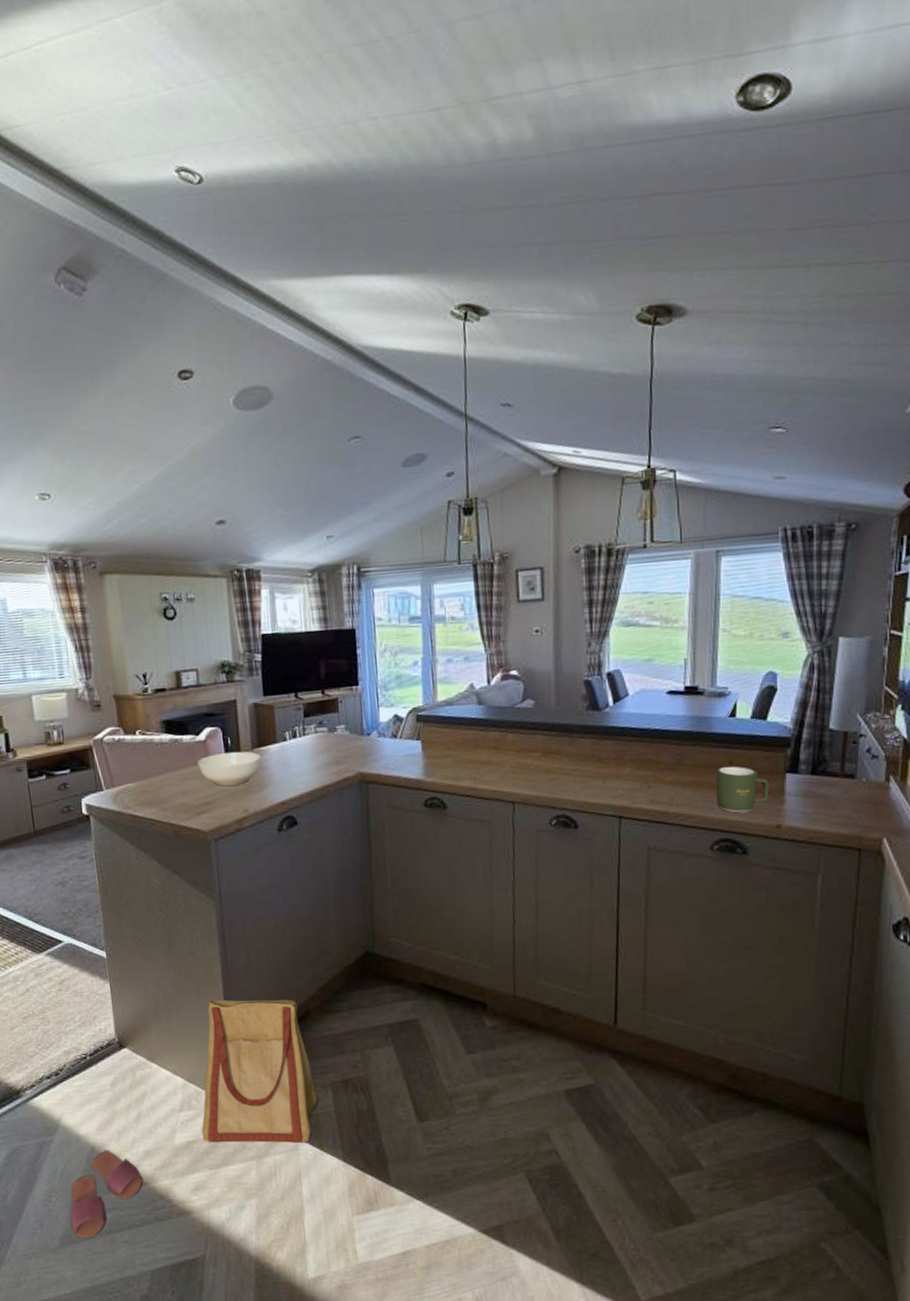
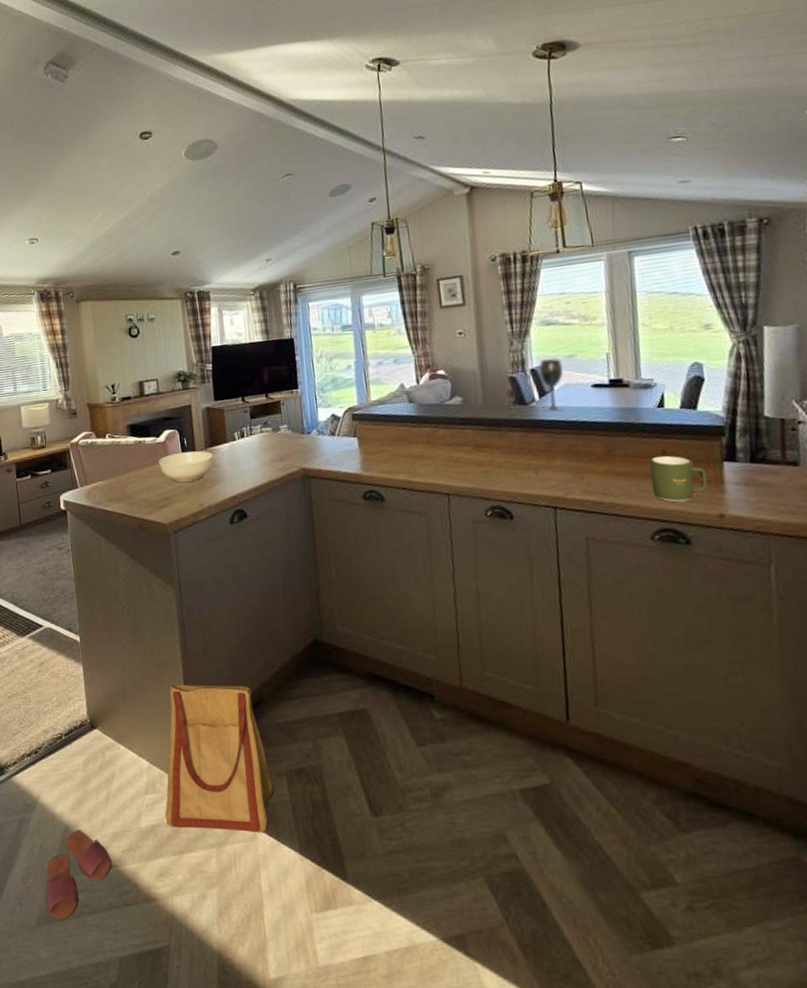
wine glass: none [615,661,641,719] -> present [538,358,565,412]

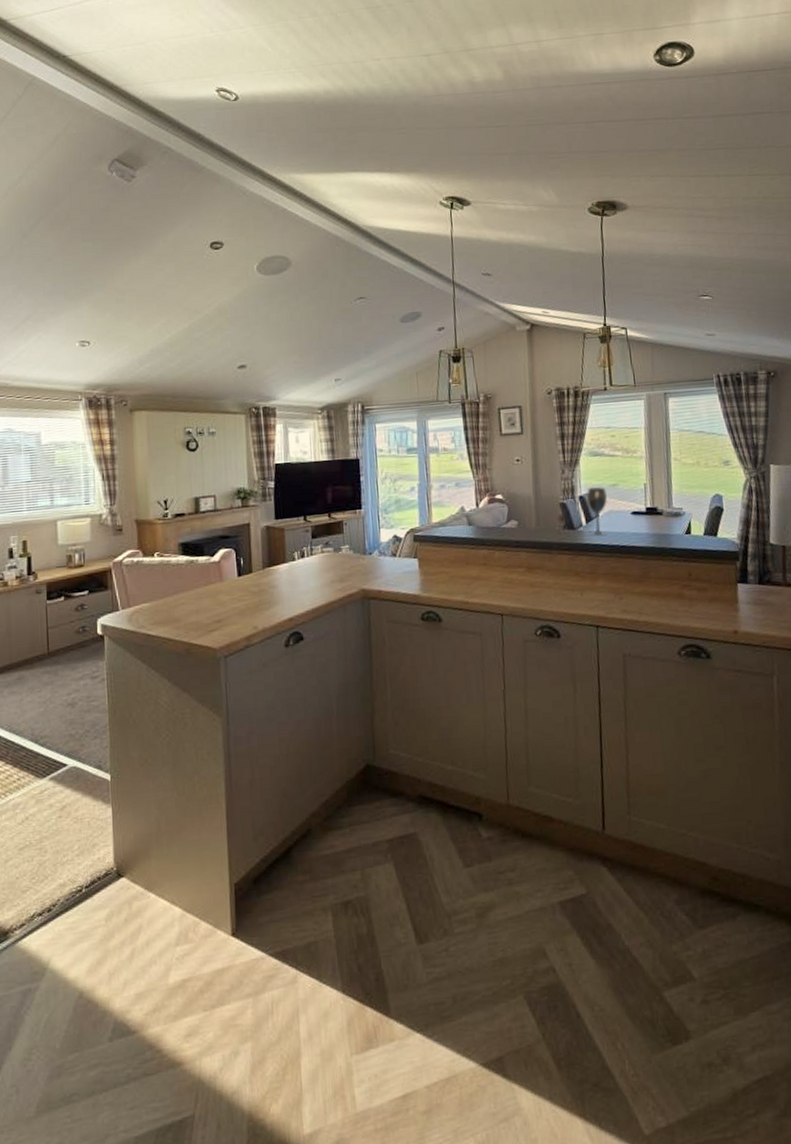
slippers: present [45,831,111,919] -> none [49,996,132,1103]
bowl: present [158,451,214,483] -> none [211,571,271,605]
shopping bag: present [164,684,274,833] -> none [197,818,318,981]
mug: present [649,455,708,503] -> none [678,577,725,621]

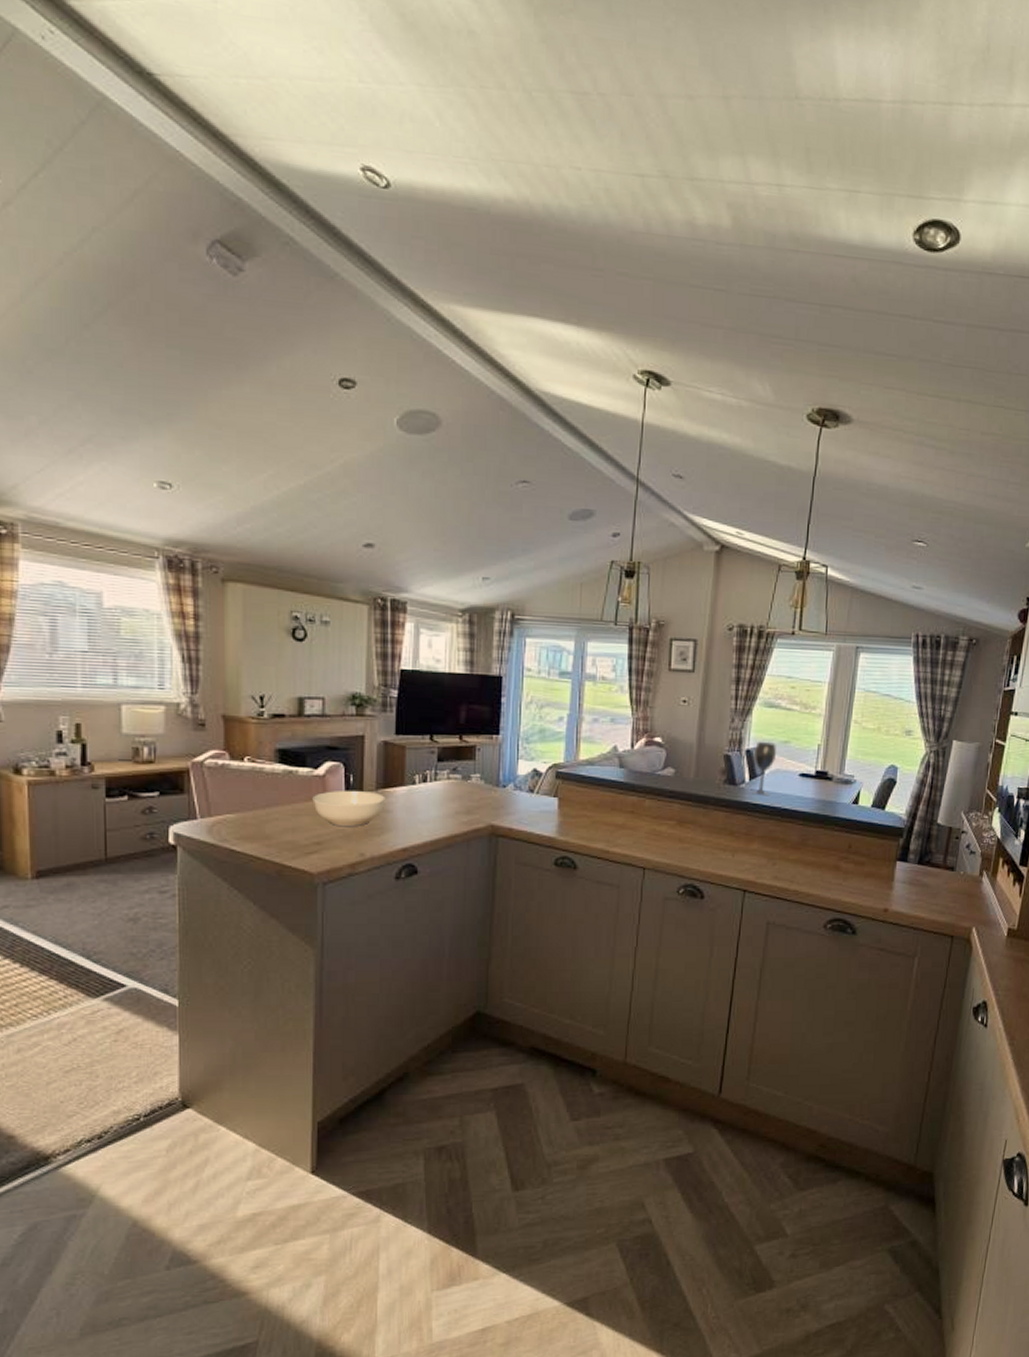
bowl: none [211,571,271,605] -> present [312,790,385,827]

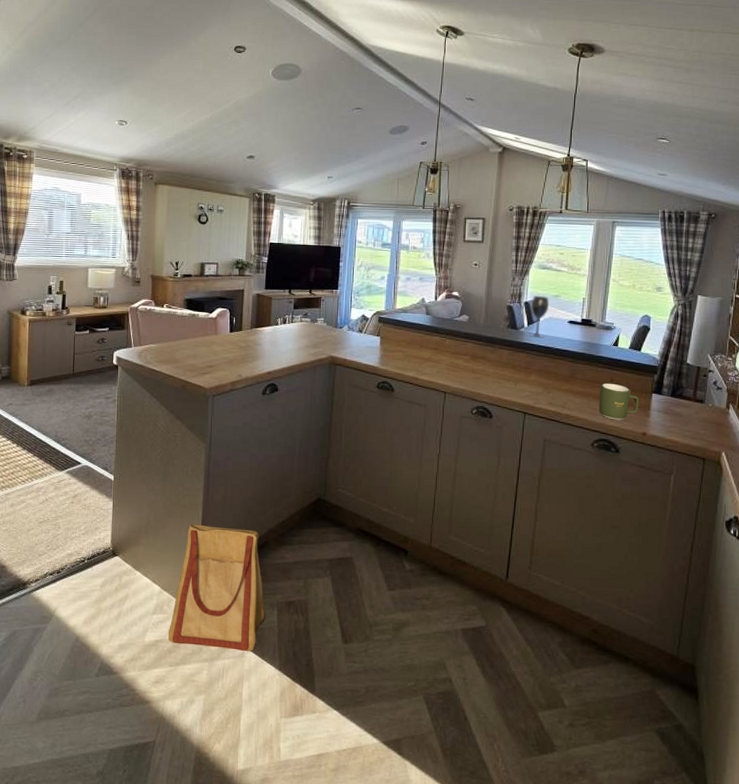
shopping bag: none [270,1057,408,1216] -> present [168,524,266,652]
bowl: present [312,790,385,827] -> none [207,328,257,356]
mug: none [834,850,881,895] -> present [599,383,639,420]

